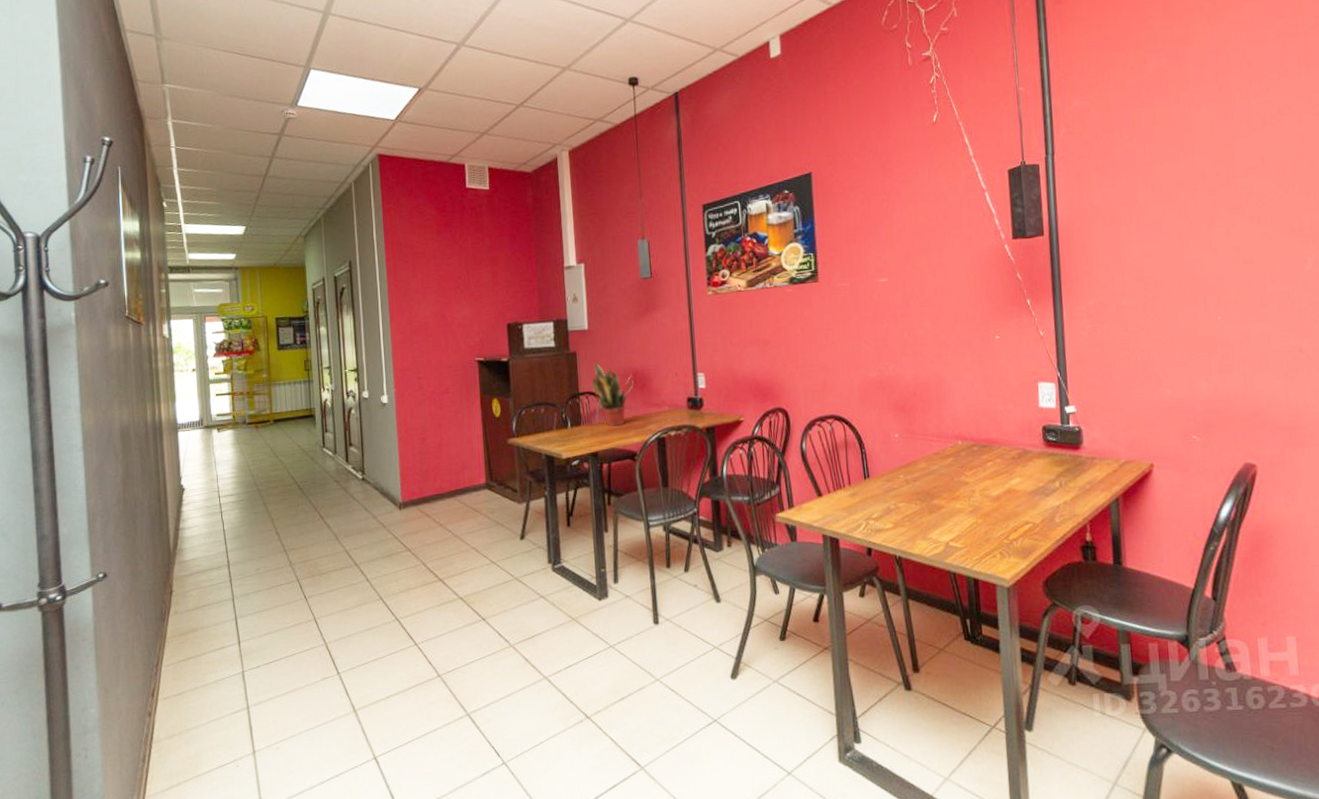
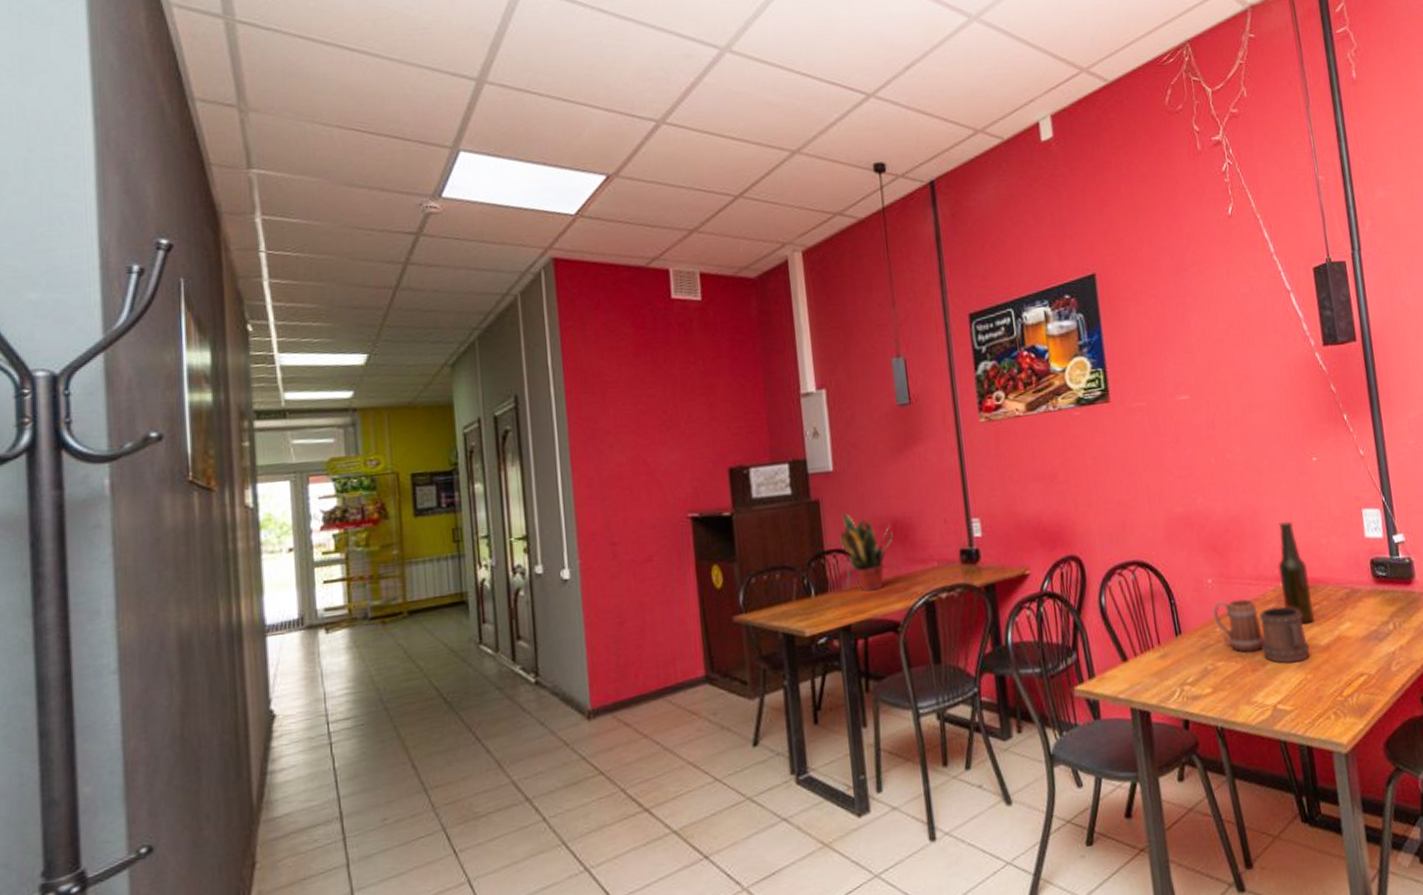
beer mug: none [897,452,942,498] -> present [1212,599,1265,653]
beer mug: none [938,460,982,509] -> present [1259,606,1310,664]
beer bottle: none [958,389,988,477] -> present [1278,521,1315,624]

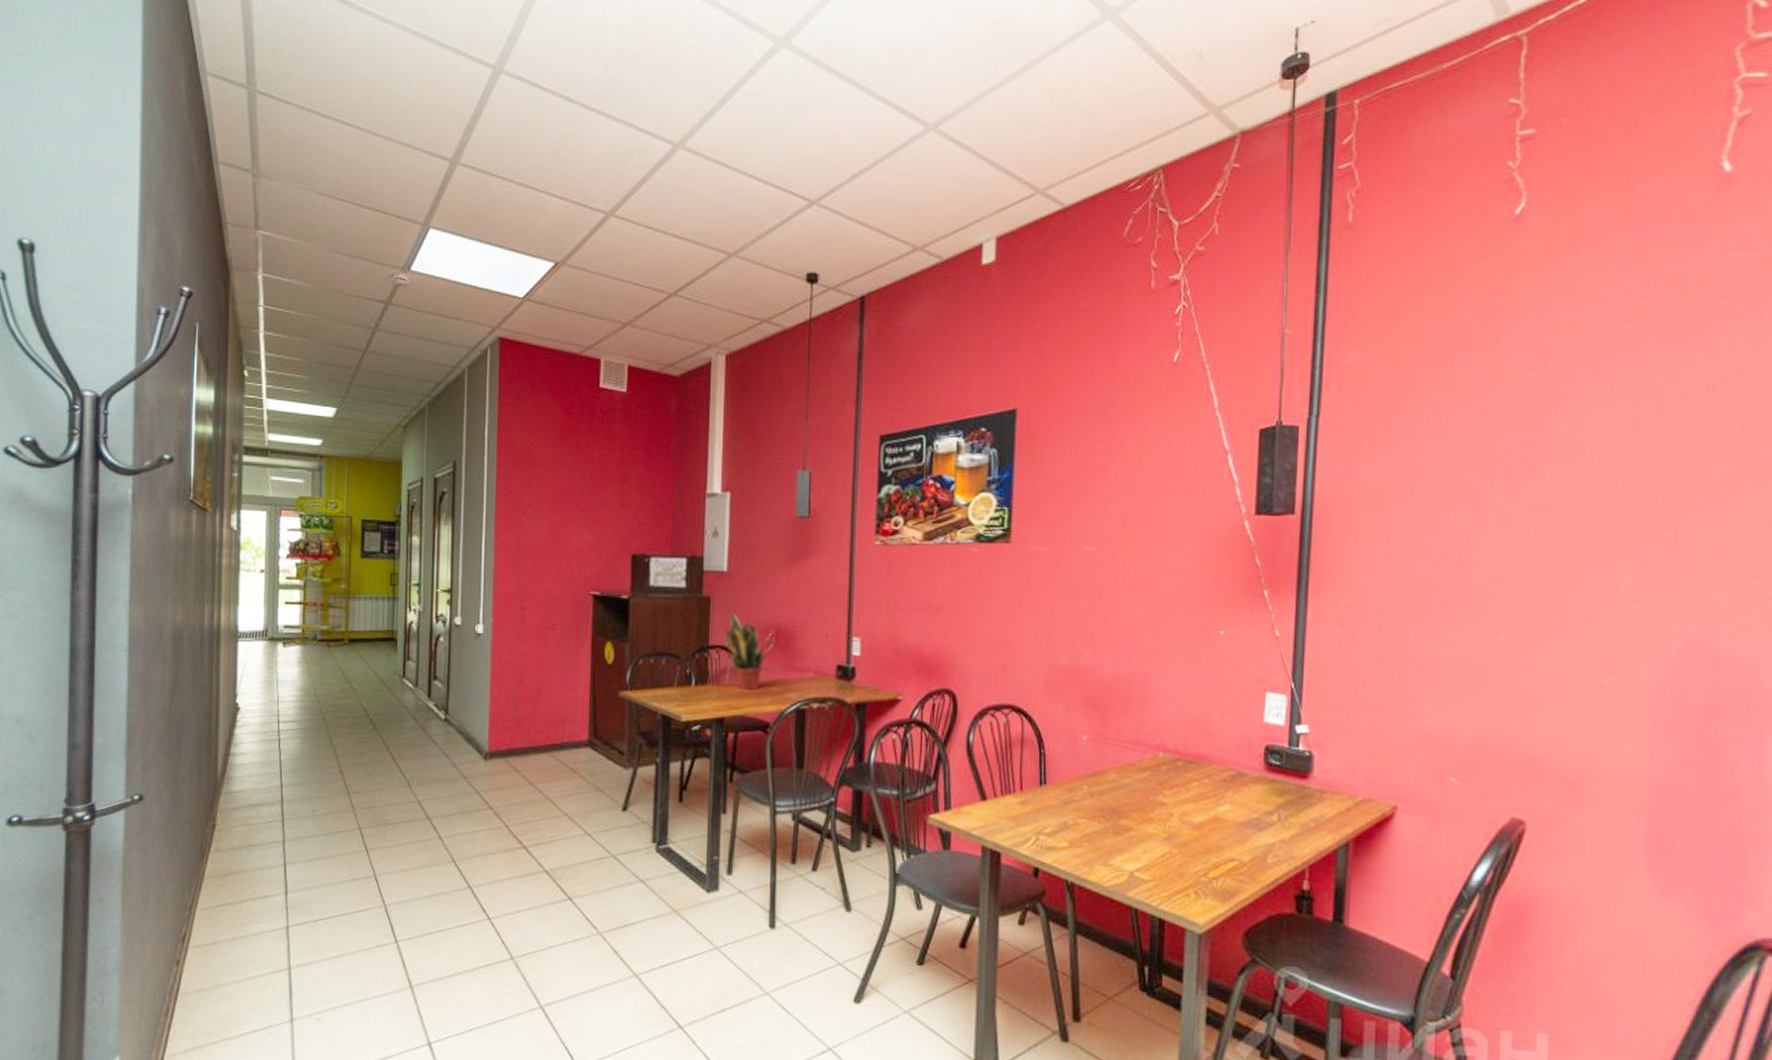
beer mug: present [1212,599,1265,653] -> none [1082,760,1133,816]
beer mug: present [1259,606,1310,664] -> none [1128,774,1181,835]
beer bottle: present [1278,521,1315,624] -> none [1159,691,1193,799]

